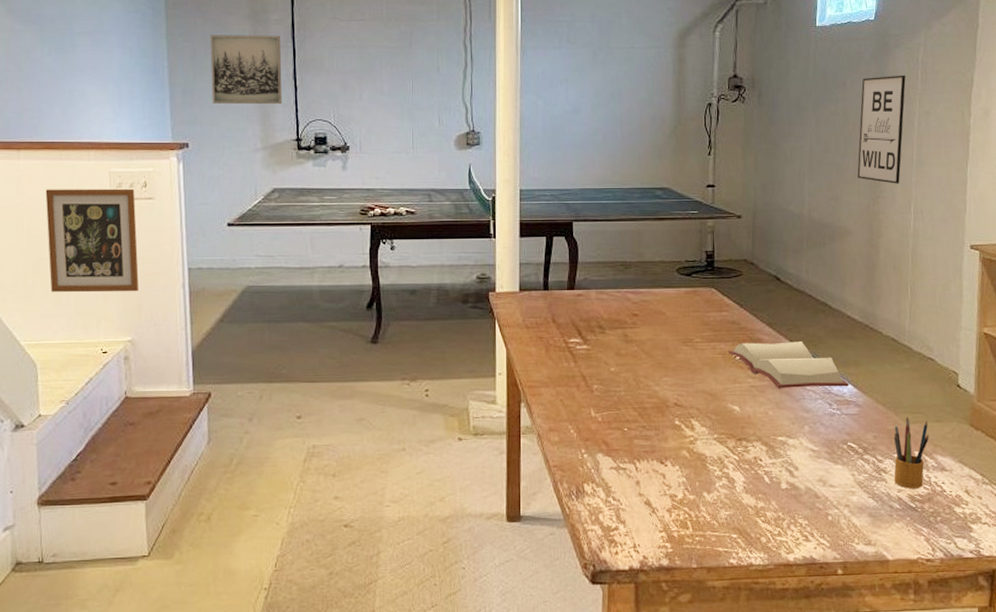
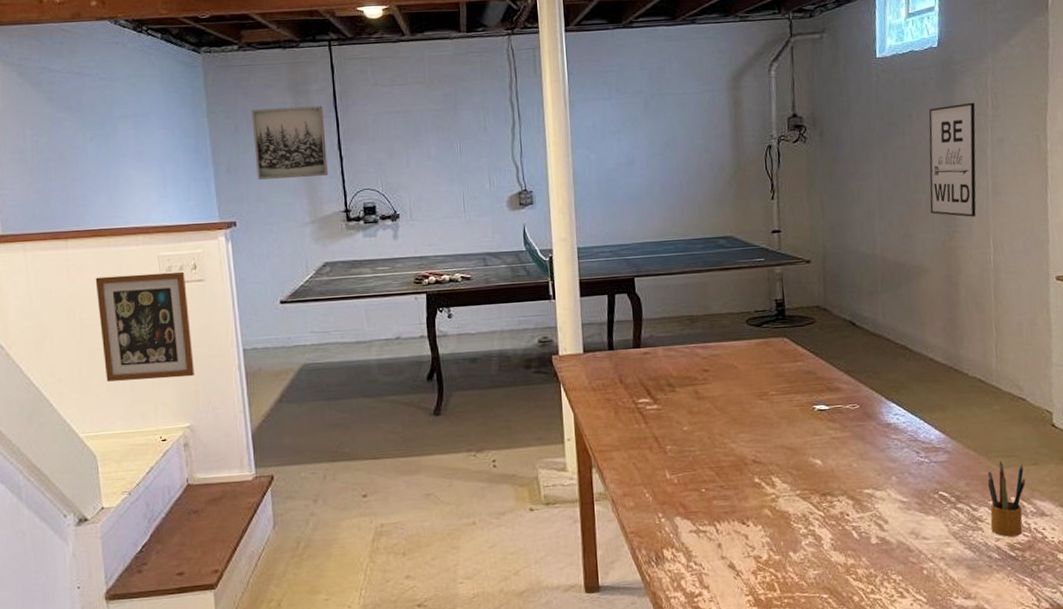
hardback book: present [728,341,849,388] -> none [806,388,936,439]

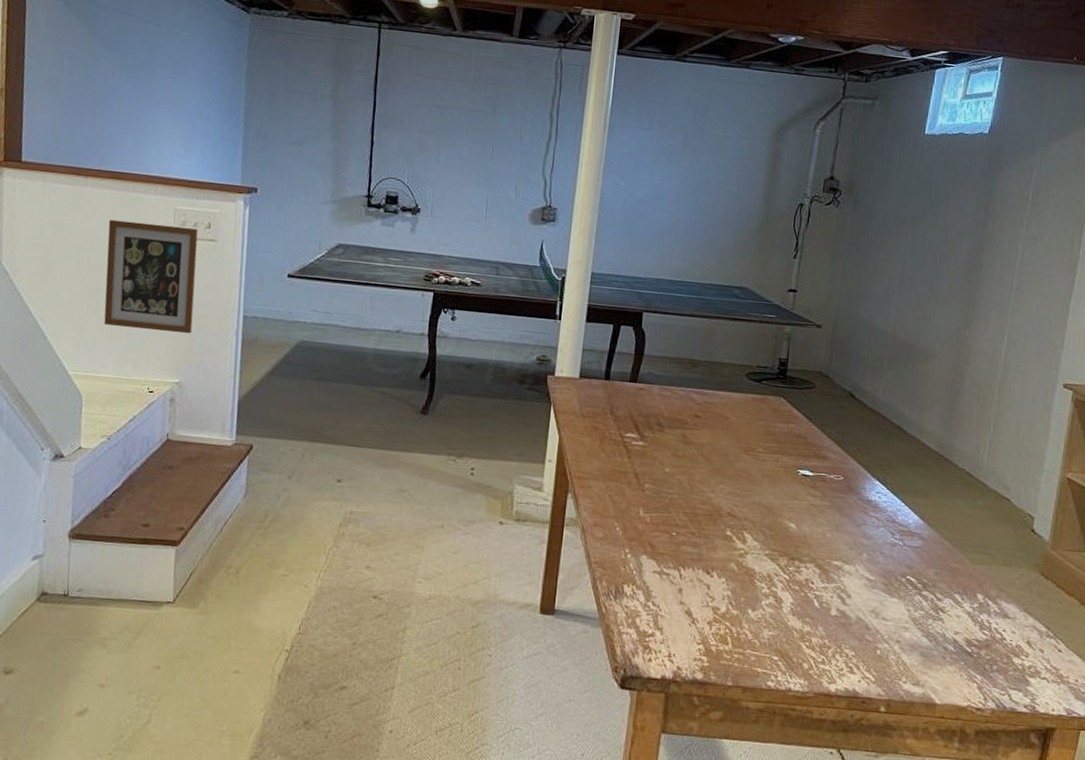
wall art: present [251,105,328,180] -> none [285,79,363,158]
wall art: present [928,102,976,217] -> none [950,194,1015,310]
pencil box: present [987,460,1026,537] -> none [951,556,995,633]

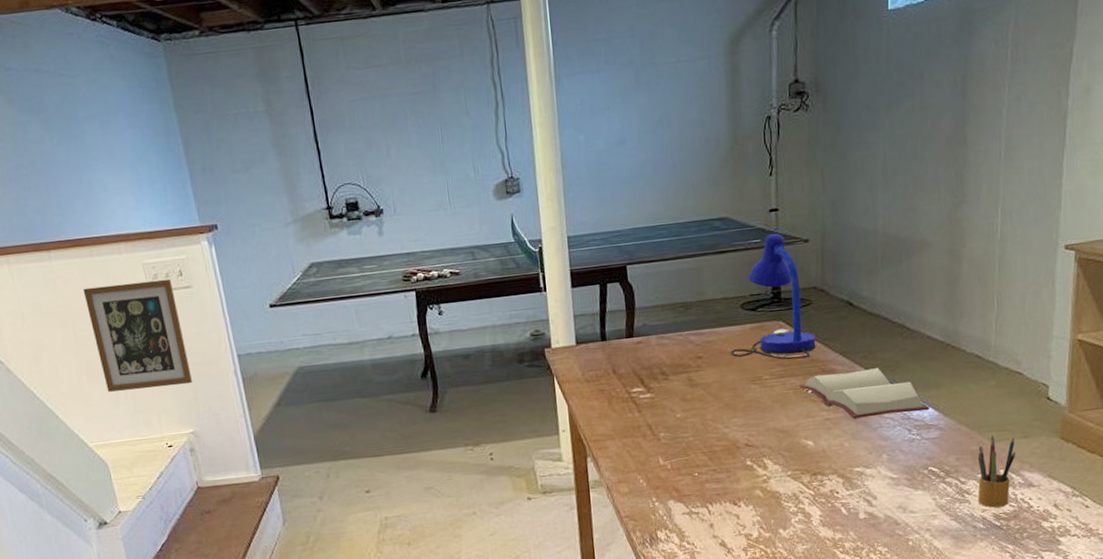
desk lamp: none [729,312,814,440] -> present [731,233,816,360]
hardback book: none [791,458,915,518] -> present [799,368,929,419]
pencil box: none [951,556,995,633] -> present [977,435,1016,508]

